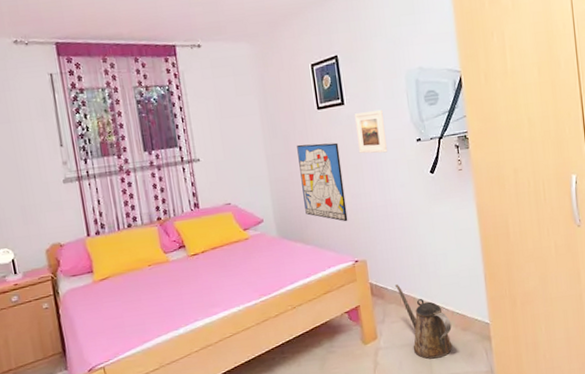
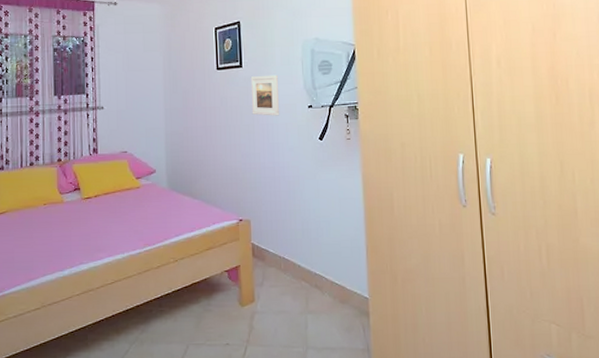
wall art: present [297,142,348,222] -> none [194,101,236,180]
watering can: present [394,284,453,359] -> none [276,248,330,329]

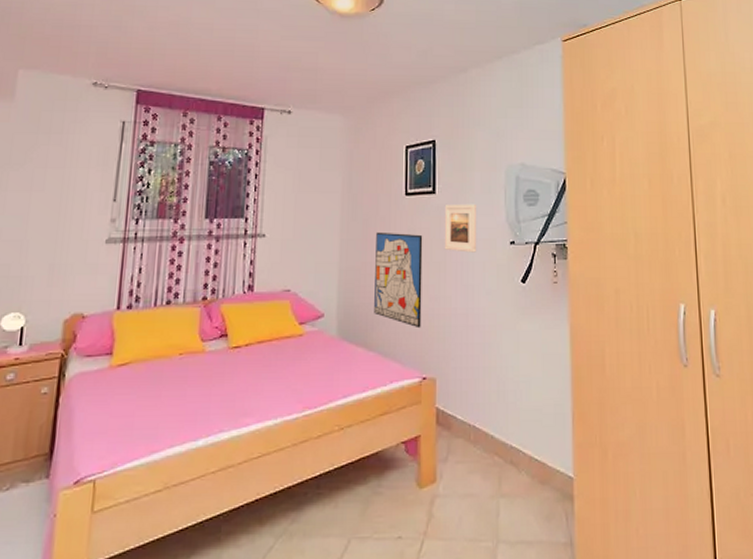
wall art: none [194,101,236,180] -> present [374,232,423,329]

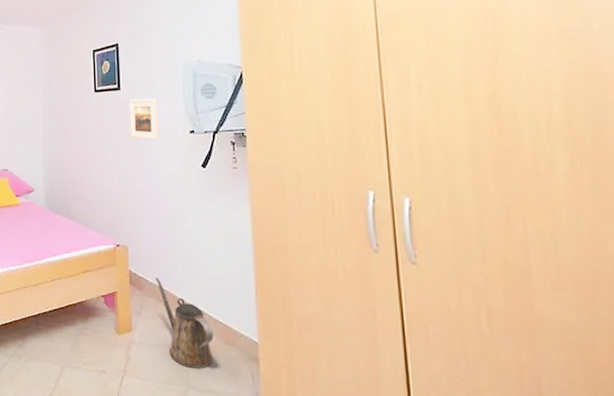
wall art: present [374,232,423,329] -> none [72,123,113,204]
watering can: none [465,413,527,518] -> present [155,277,214,369]

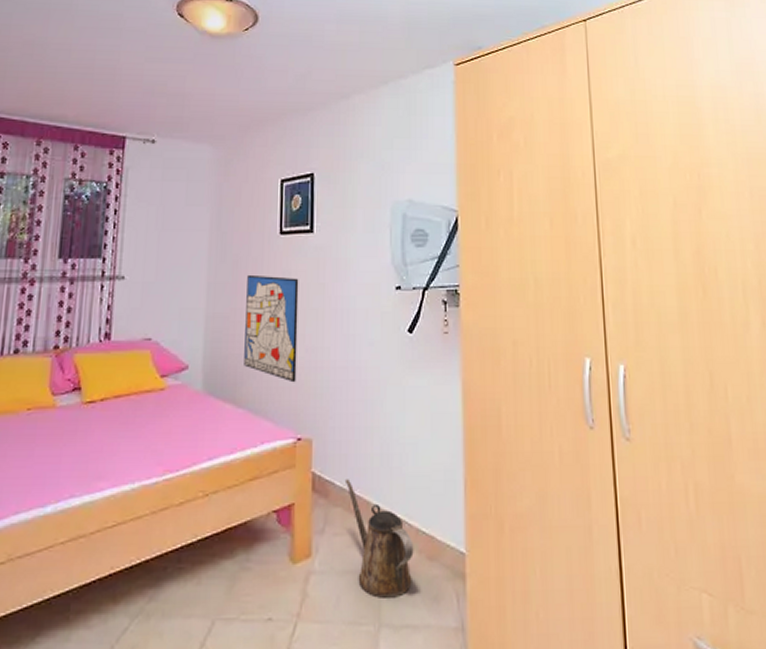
wall art: none [72,123,113,204] -> present [244,274,299,383]
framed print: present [129,98,160,141] -> none [322,244,359,299]

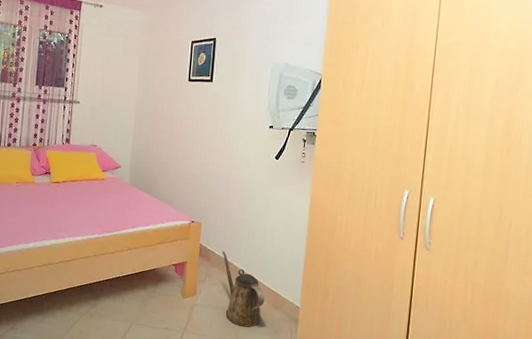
wall art: present [244,274,299,383] -> none [158,108,200,185]

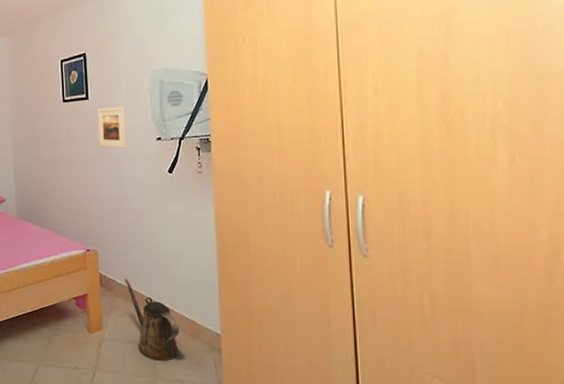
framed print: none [216,92,245,132] -> present [97,106,128,148]

